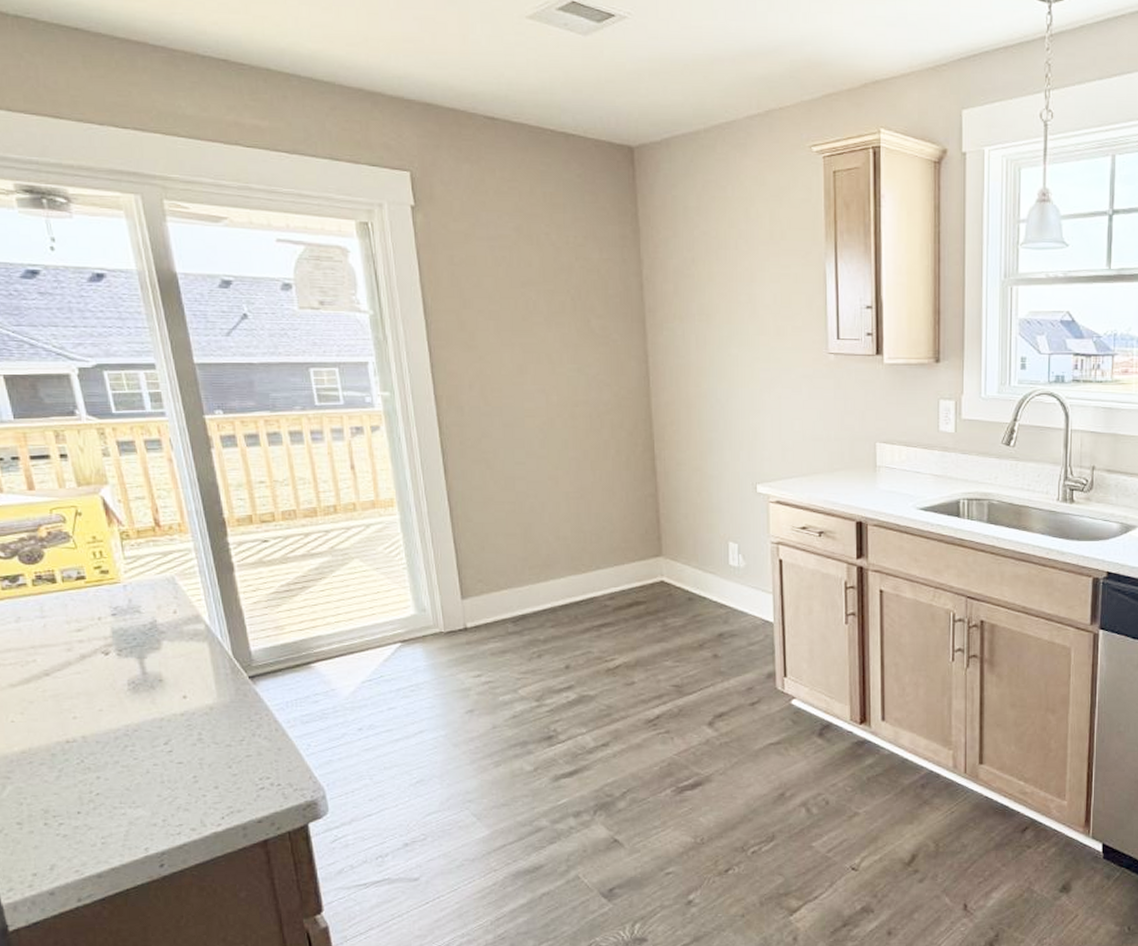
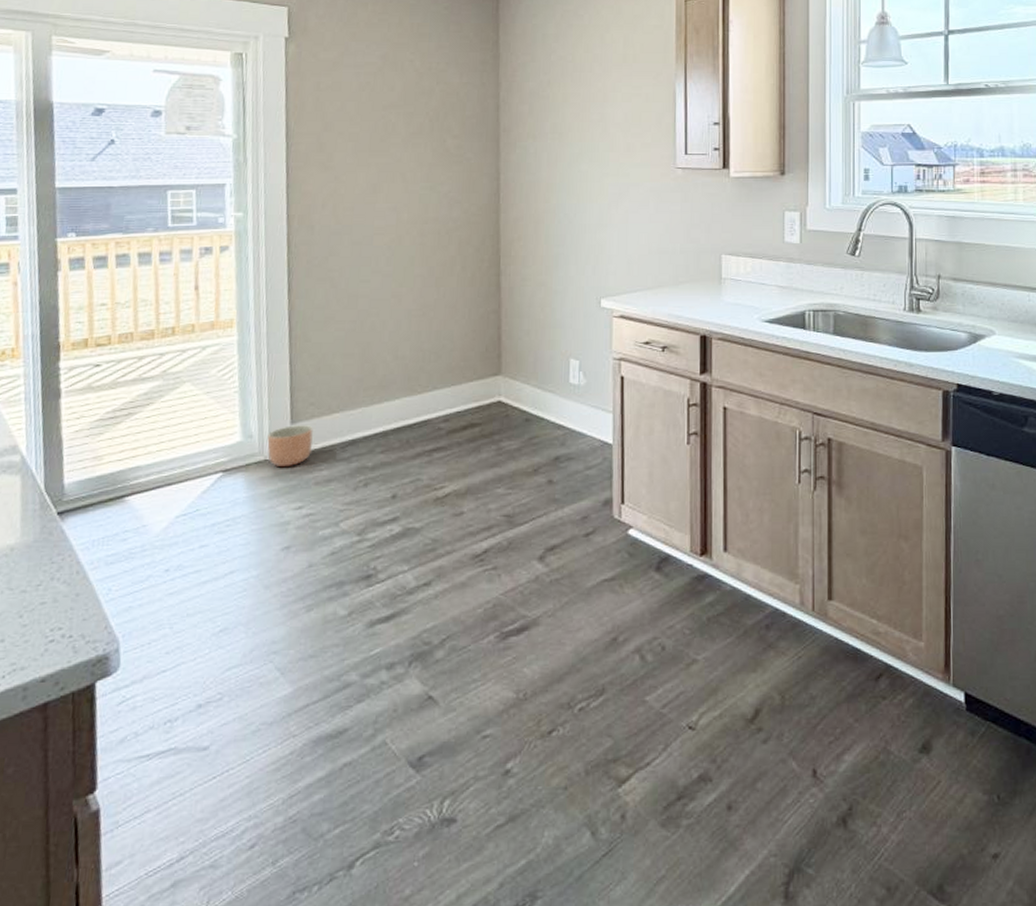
planter: none [440,600,484,639] -> present [267,425,313,468]

